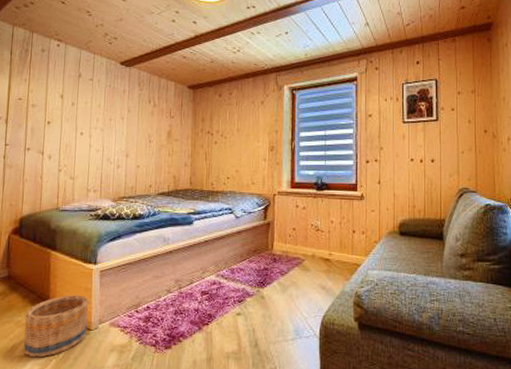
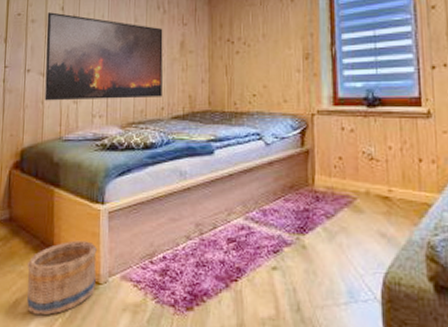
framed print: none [43,99,153,177] -> present [44,12,163,101]

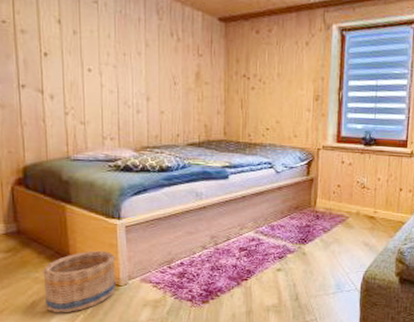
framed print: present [44,12,163,101] -> none [40,24,177,124]

